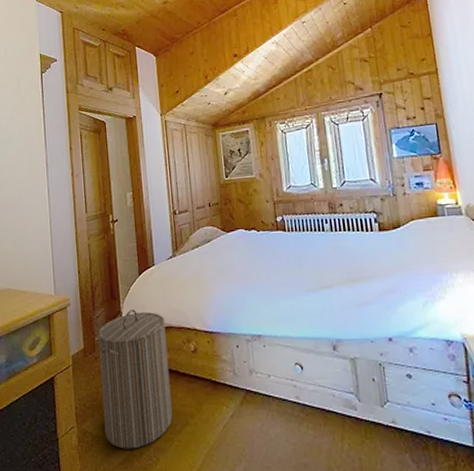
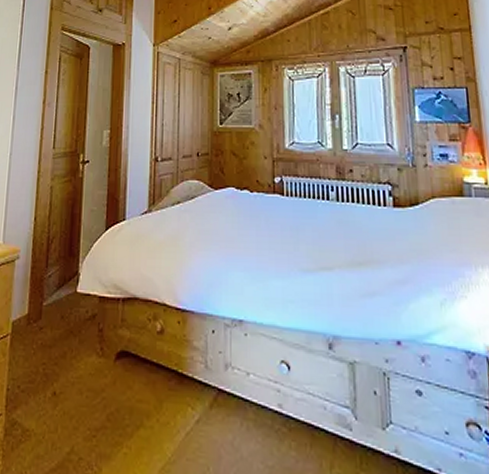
laundry hamper: present [98,309,173,449] -> none [38,271,130,452]

